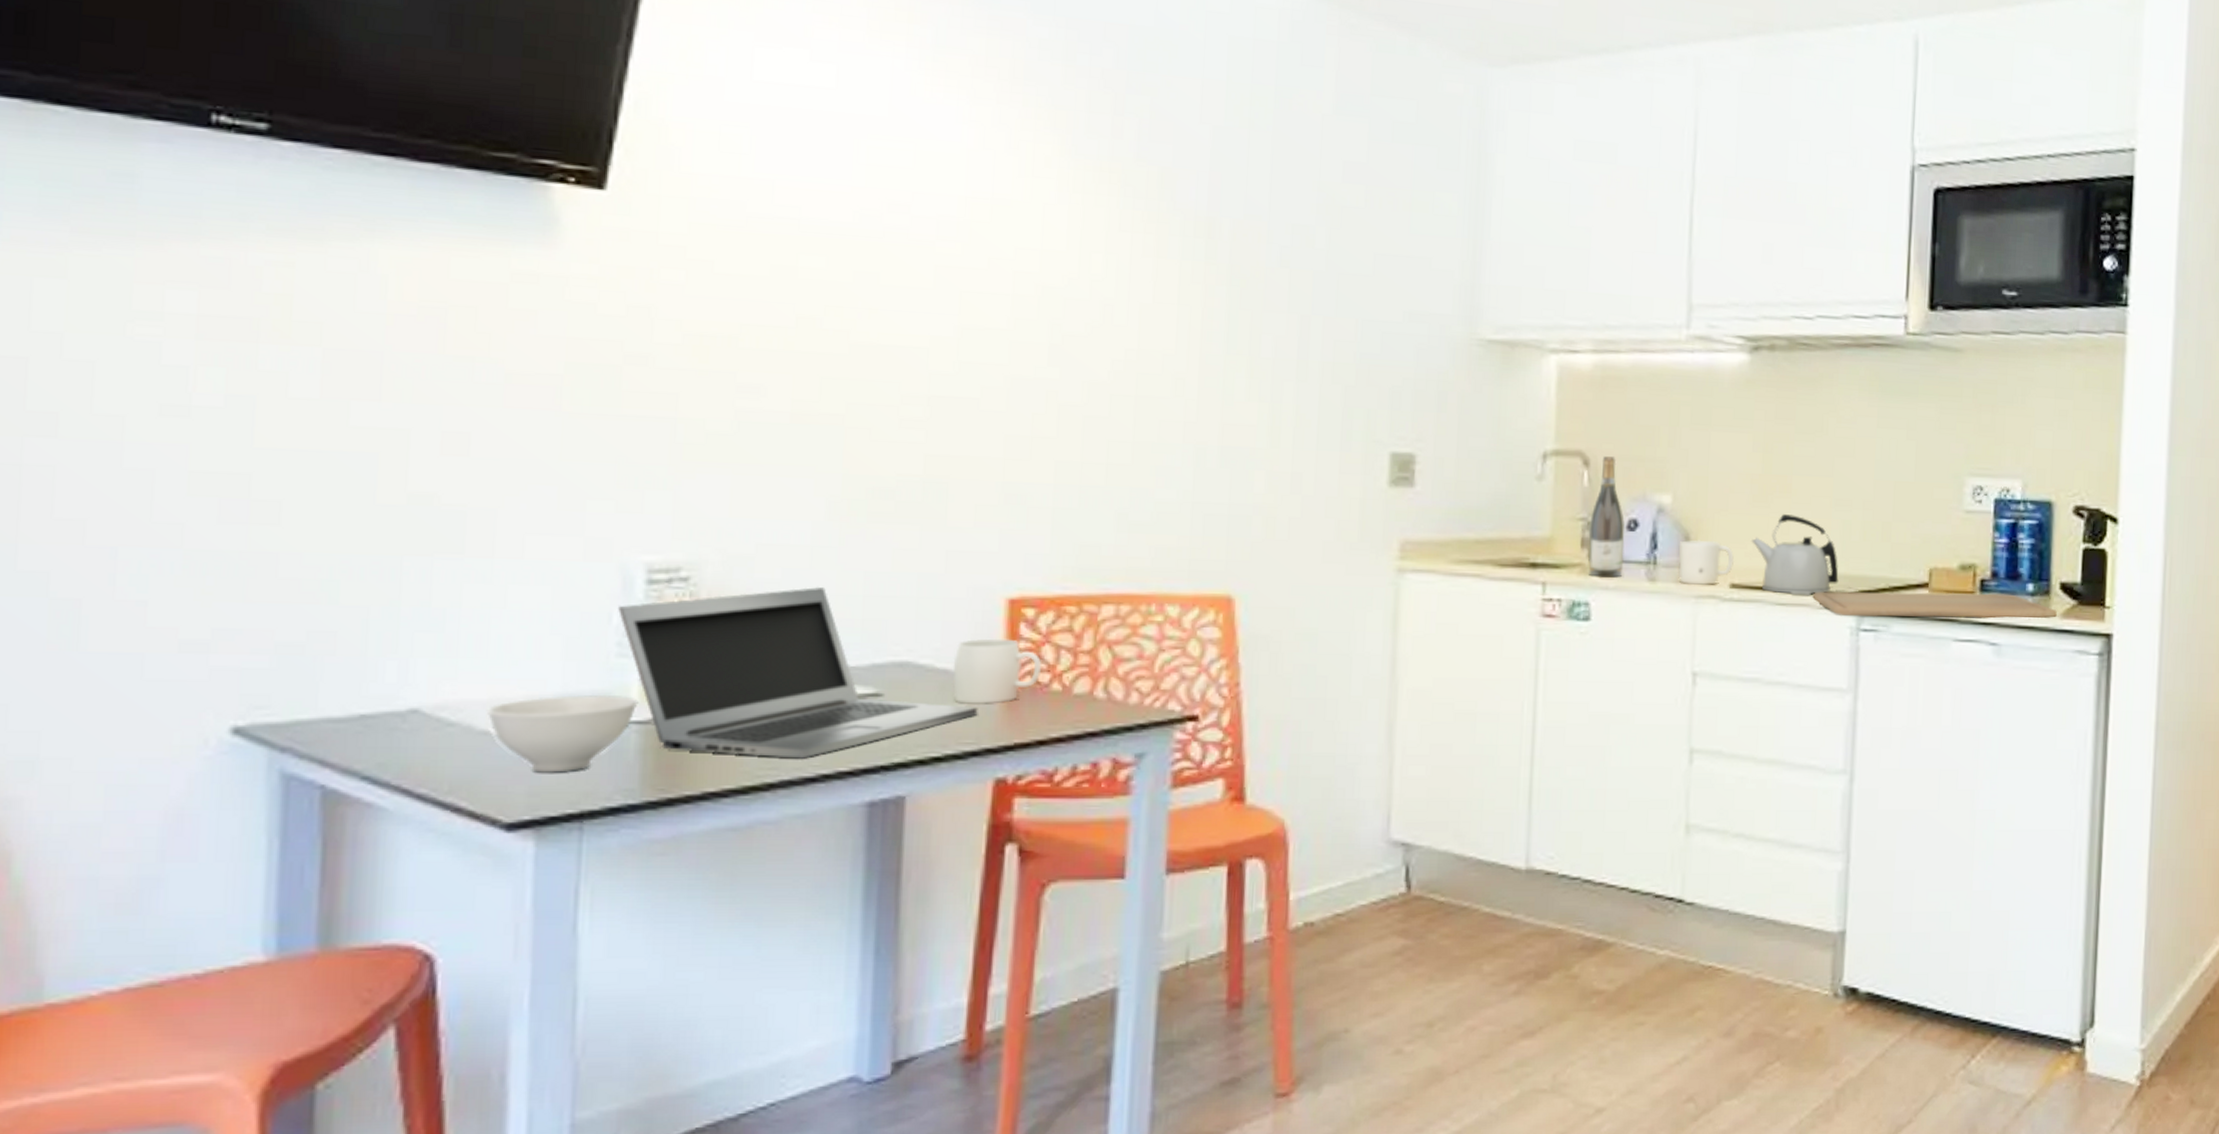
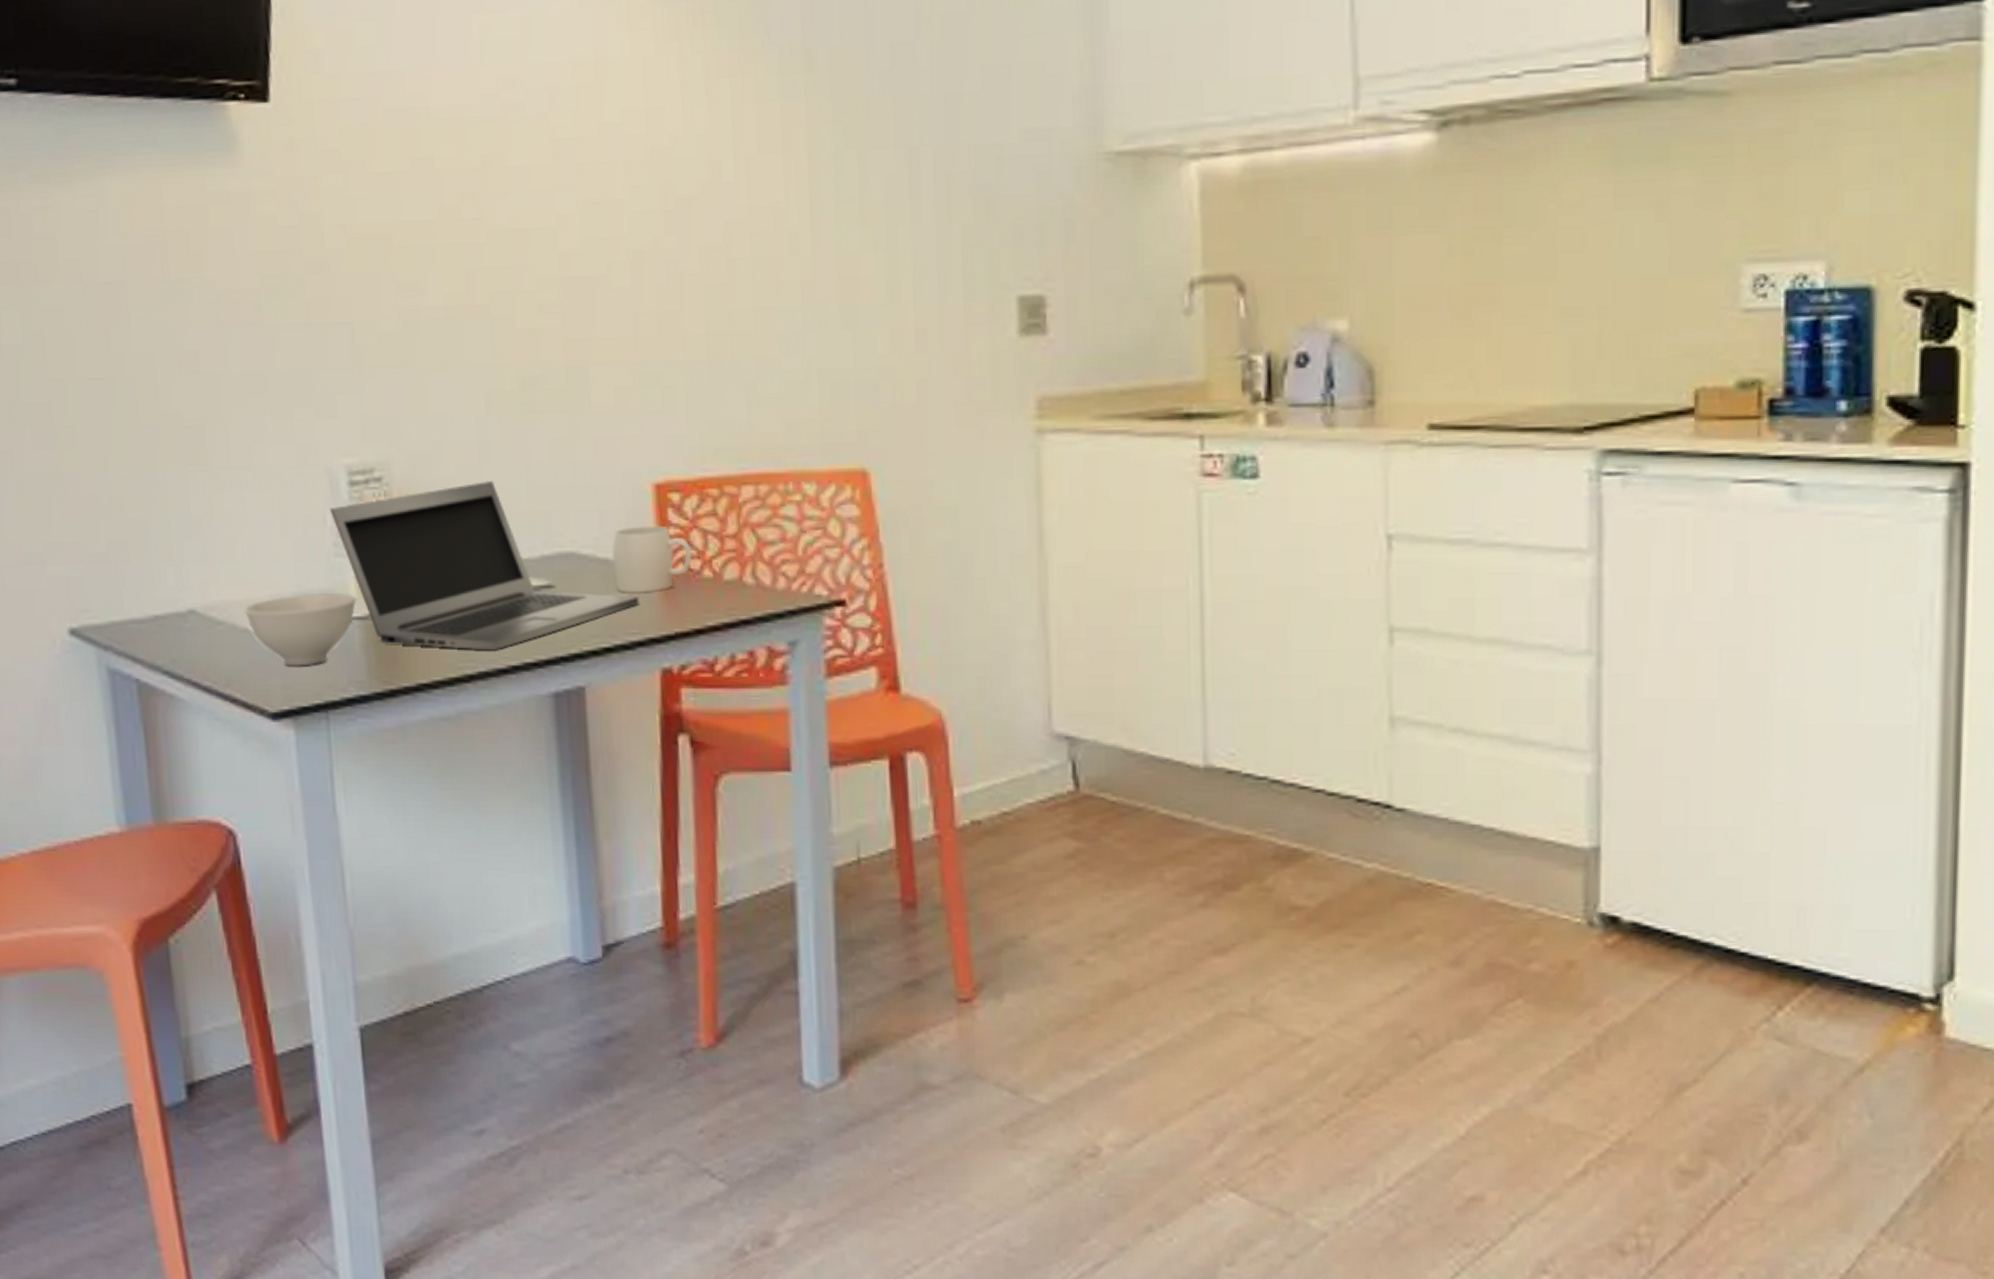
wine bottle: present [1588,456,1626,578] -> none [1249,279,1294,426]
mug: present [1678,539,1735,585] -> none [1360,372,1432,428]
kettle: present [1750,514,1839,597] -> none [1451,332,1570,436]
chopping board: present [1812,591,2057,619] -> none [1536,416,1884,457]

